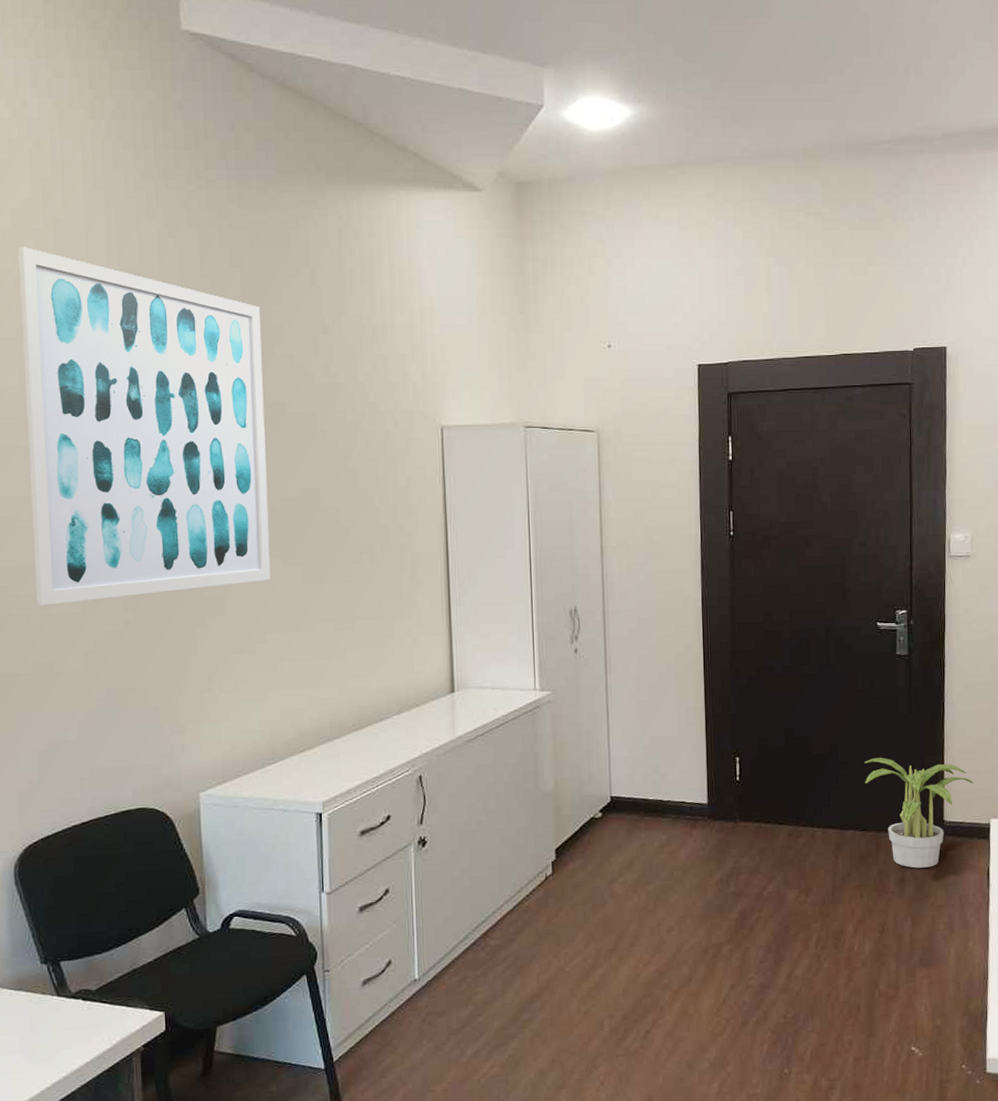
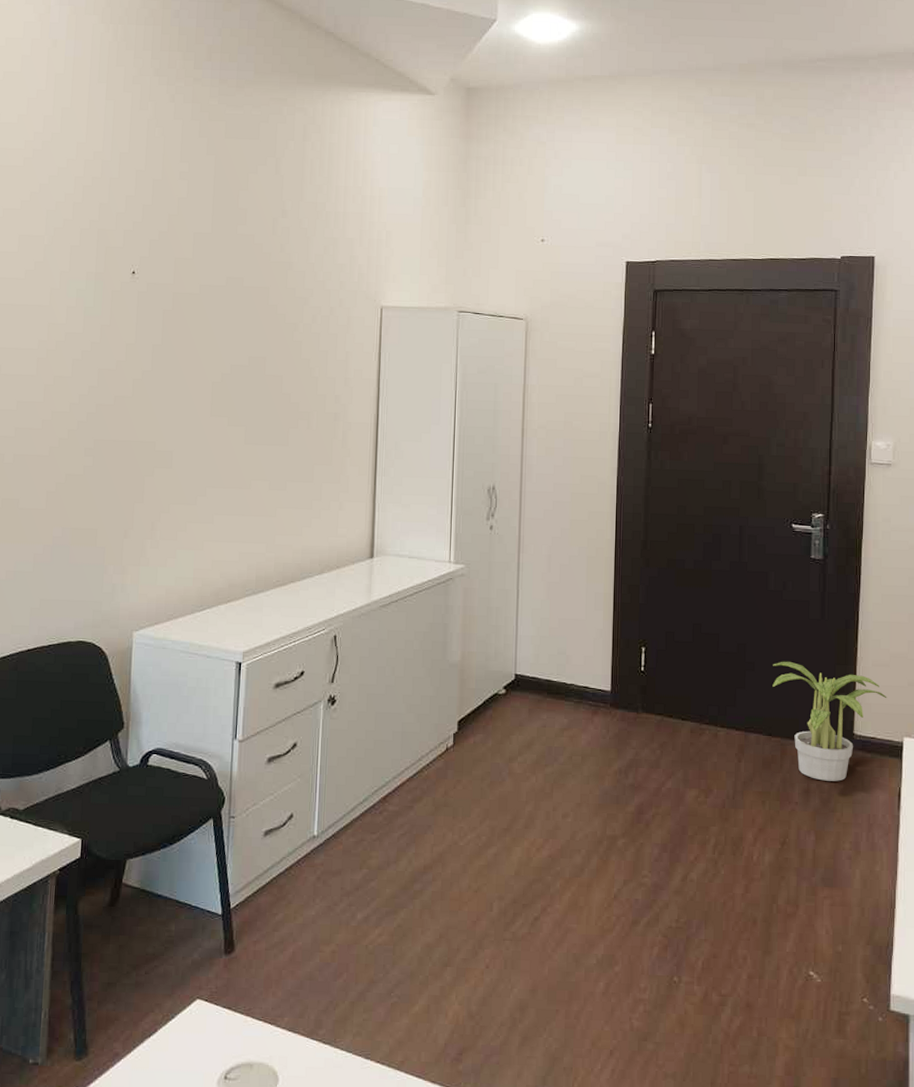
wall art: present [18,247,271,606] -> none [11,131,228,447]

